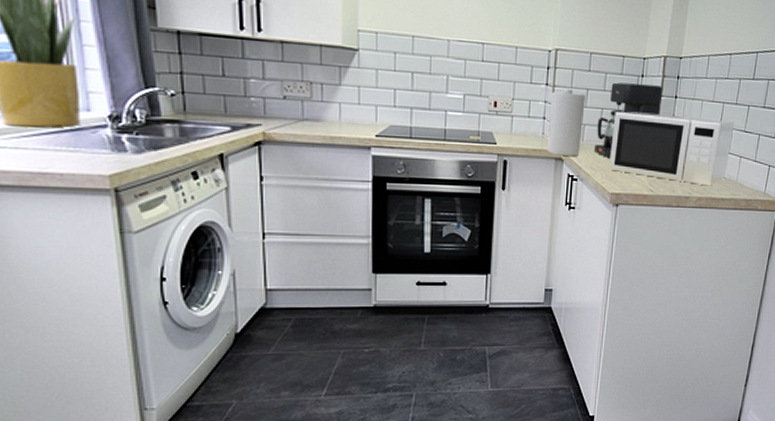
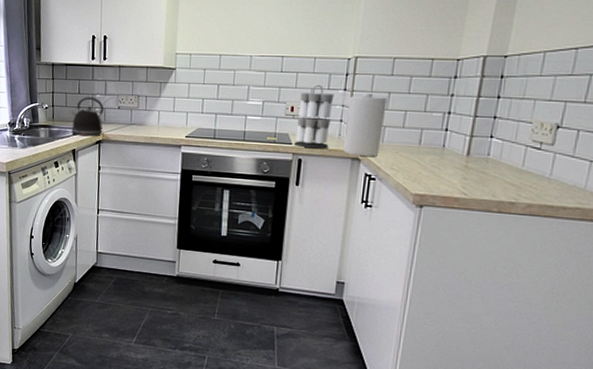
kettle: none [213,80,265,136] -> present [71,96,104,137]
spice rack: none [498,77,537,149] -> present [293,84,334,149]
coffee maker: present [593,82,663,158] -> none [395,85,482,159]
microwave: present [608,111,735,186] -> none [411,113,582,193]

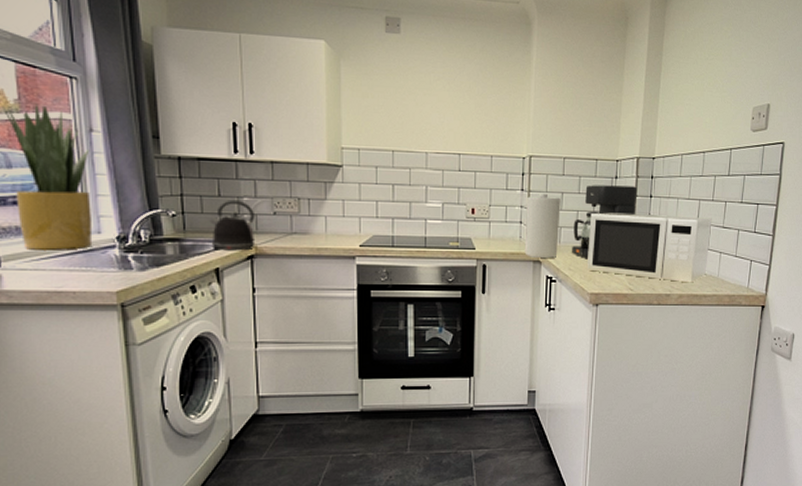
spice rack: present [293,84,334,149] -> none [477,184,513,253]
coffee maker: none [395,85,482,159] -> present [571,185,638,258]
microwave: none [411,113,582,193] -> present [586,212,712,283]

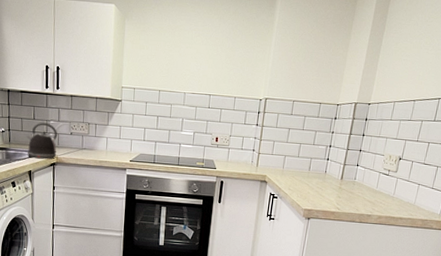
paper towel holder: present [524,193,561,259] -> none [254,128,288,180]
coffee maker: present [571,185,638,258] -> none [292,123,353,182]
microwave: present [586,212,712,283] -> none [303,146,415,207]

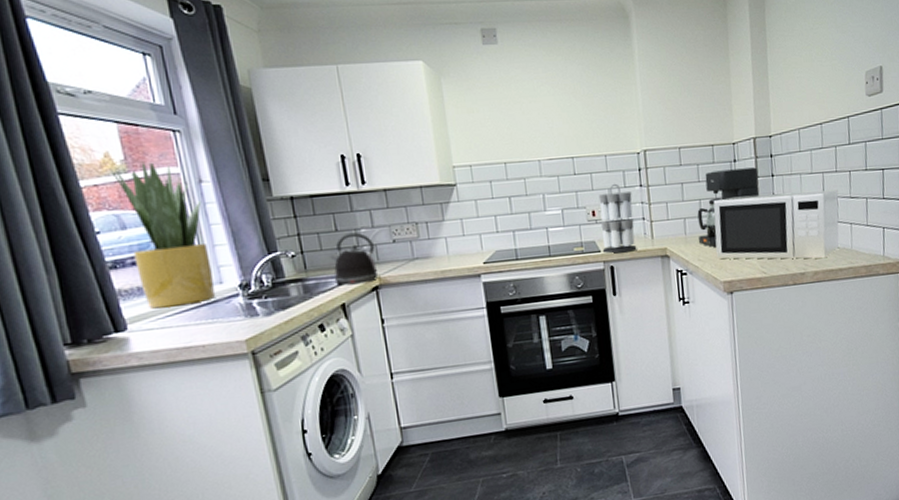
spice rack: none [217,119,249,173] -> present [598,183,637,254]
coffee maker: none [292,123,353,182] -> present [697,167,760,247]
microwave: none [303,146,415,207] -> present [713,189,839,259]

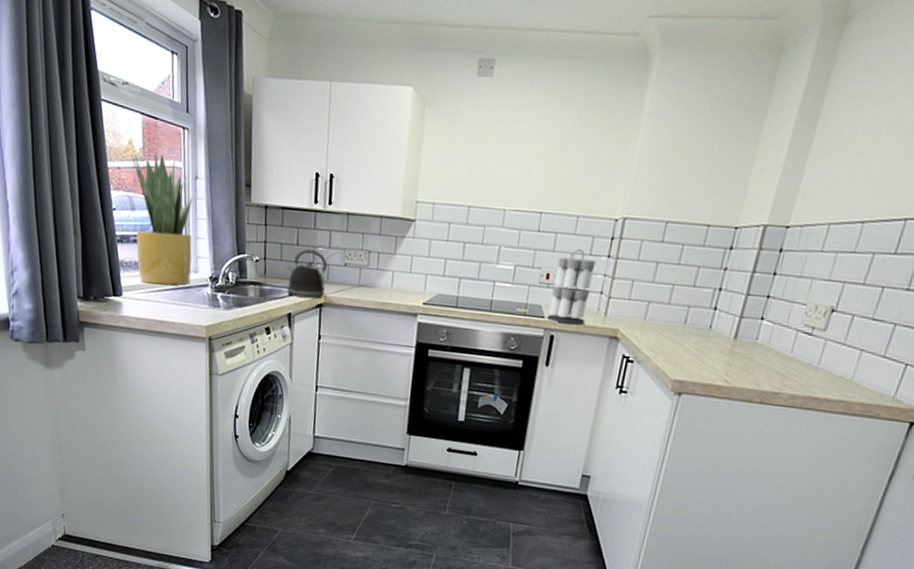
coffee maker: present [697,167,760,247] -> none [657,255,758,340]
microwave: present [713,189,839,259] -> none [673,288,858,383]

